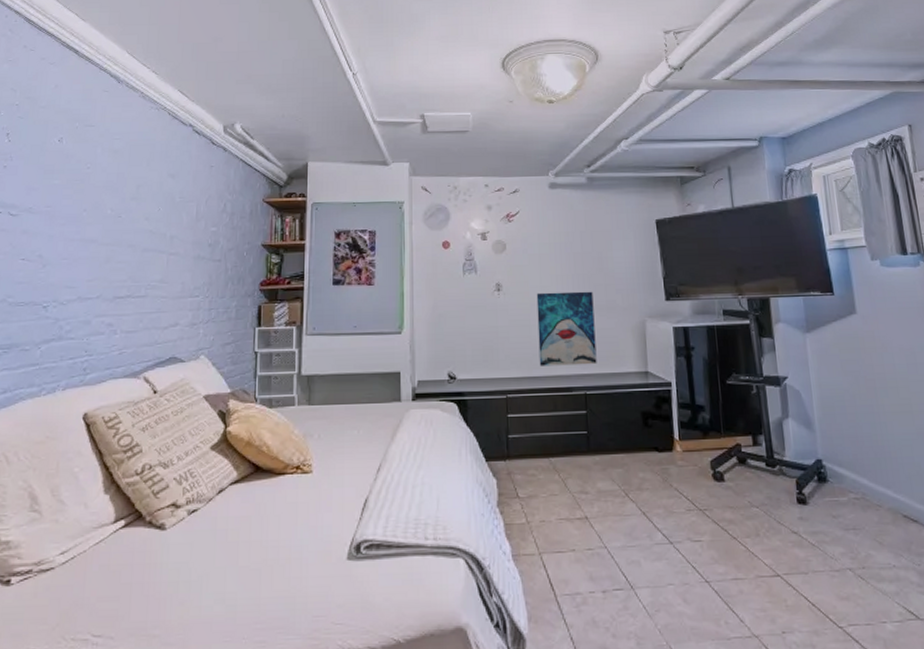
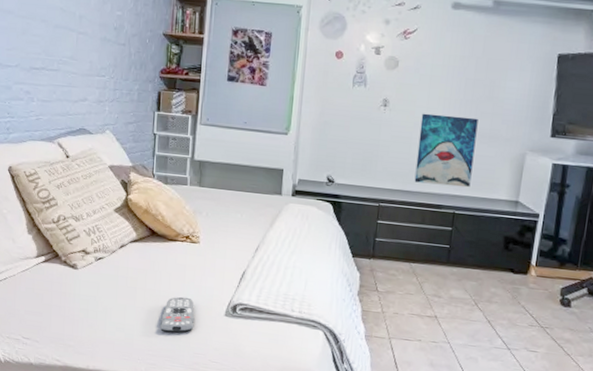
remote control: none [270,543,311,593] -> present [160,296,195,333]

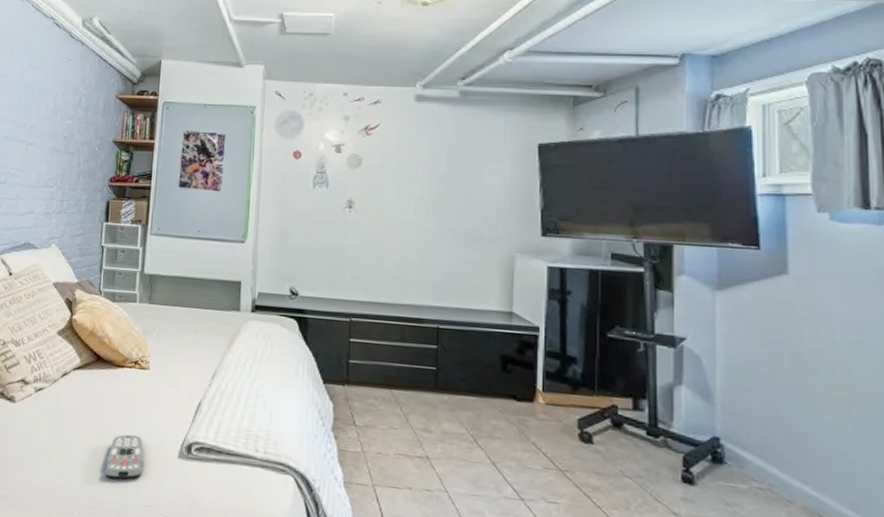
wall art: present [414,113,478,188] -> none [389,214,456,298]

